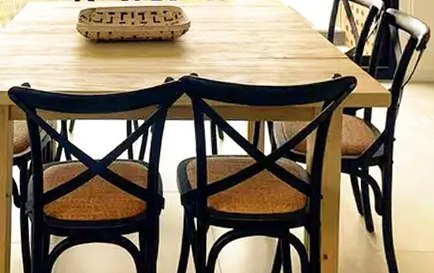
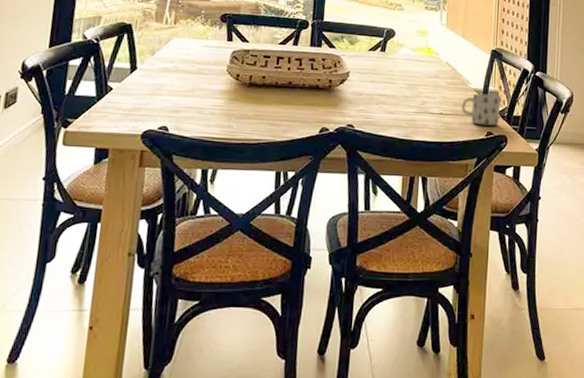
mug: none [305,35,349,67] -> present [461,93,502,126]

